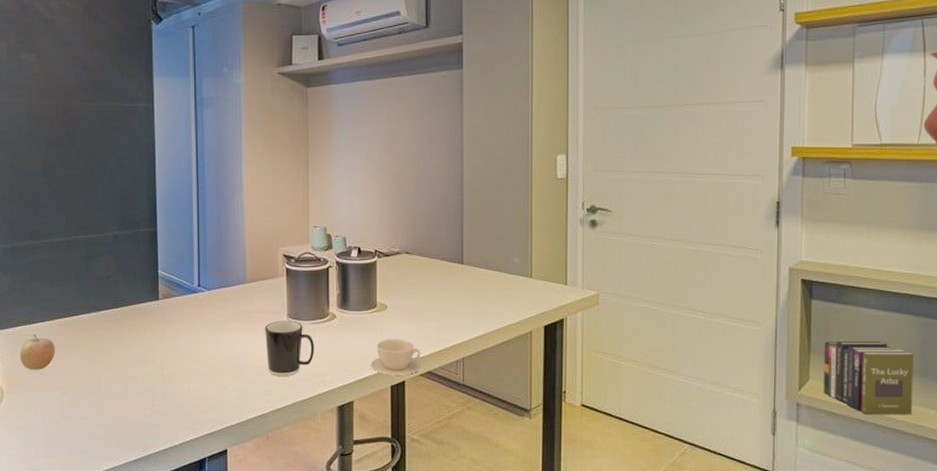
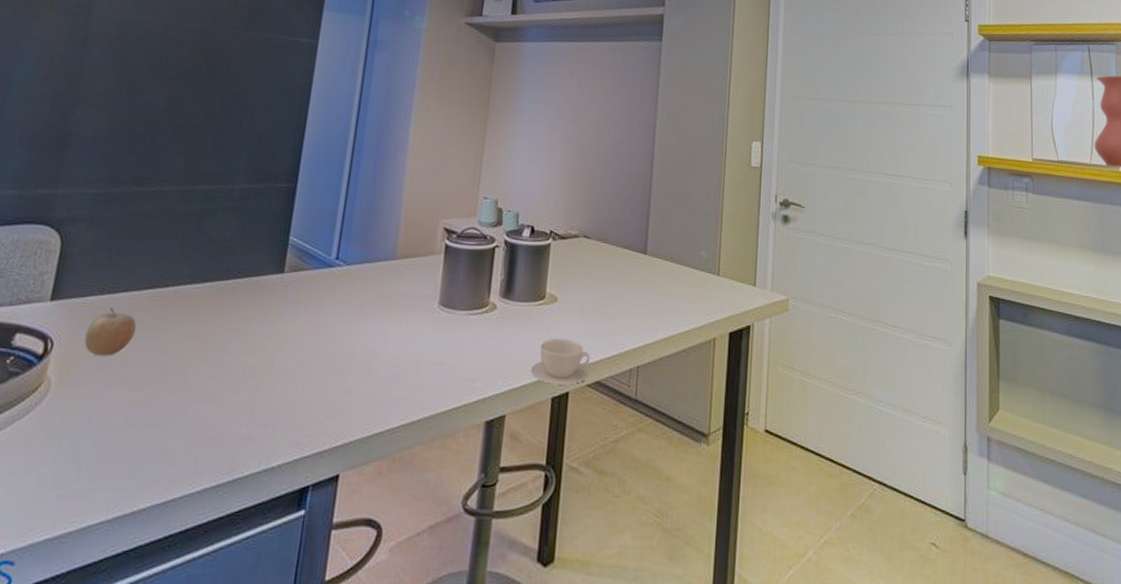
mug: present [265,321,315,376] -> none [406,308,468,379]
books: present [823,341,914,415] -> none [1012,367,1099,455]

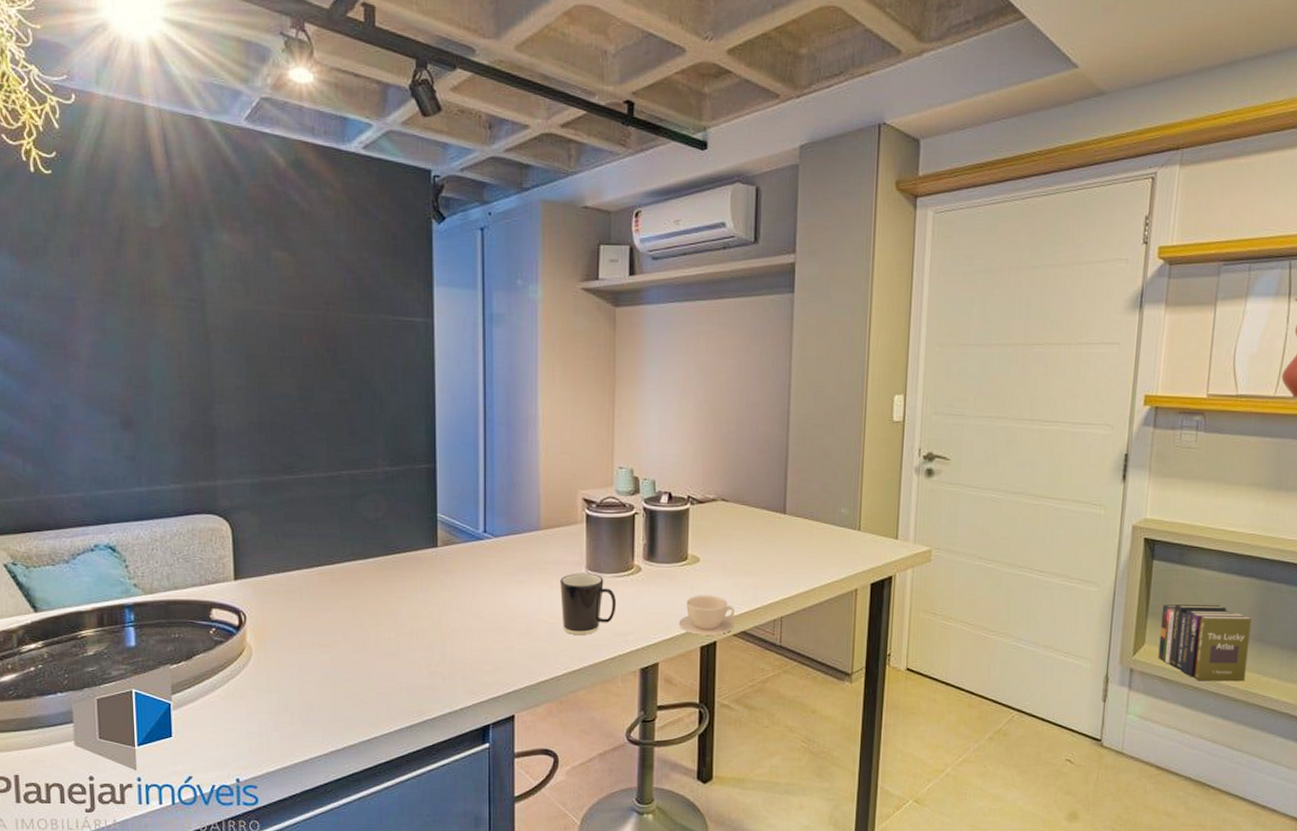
fruit: present [84,307,137,356] -> none [271,583,315,625]
mug: none [406,308,468,379] -> present [560,573,617,635]
books: none [1012,367,1099,455] -> present [1158,604,1251,682]

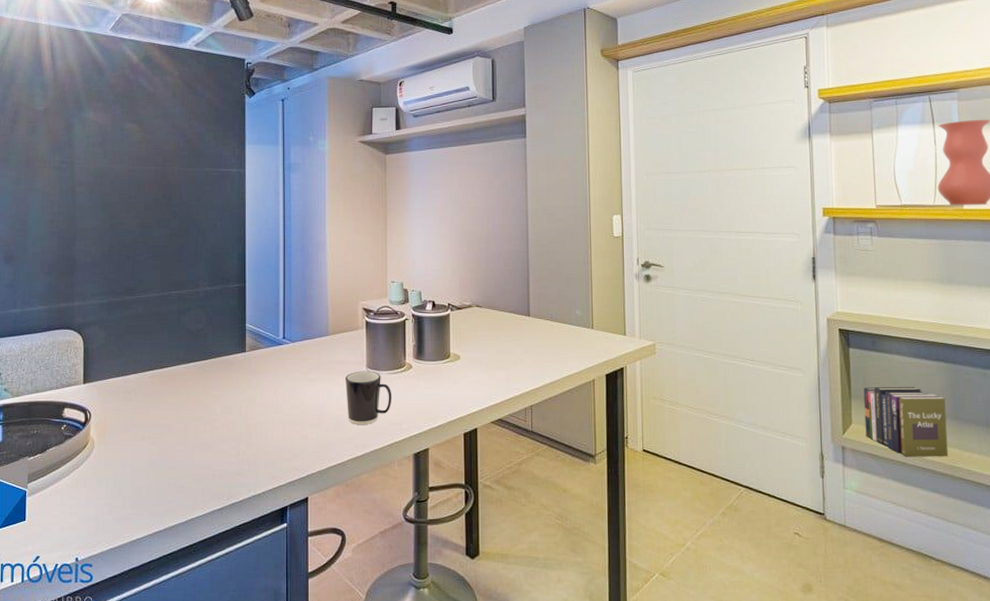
teacup: present [679,595,735,635] -> none [445,387,491,423]

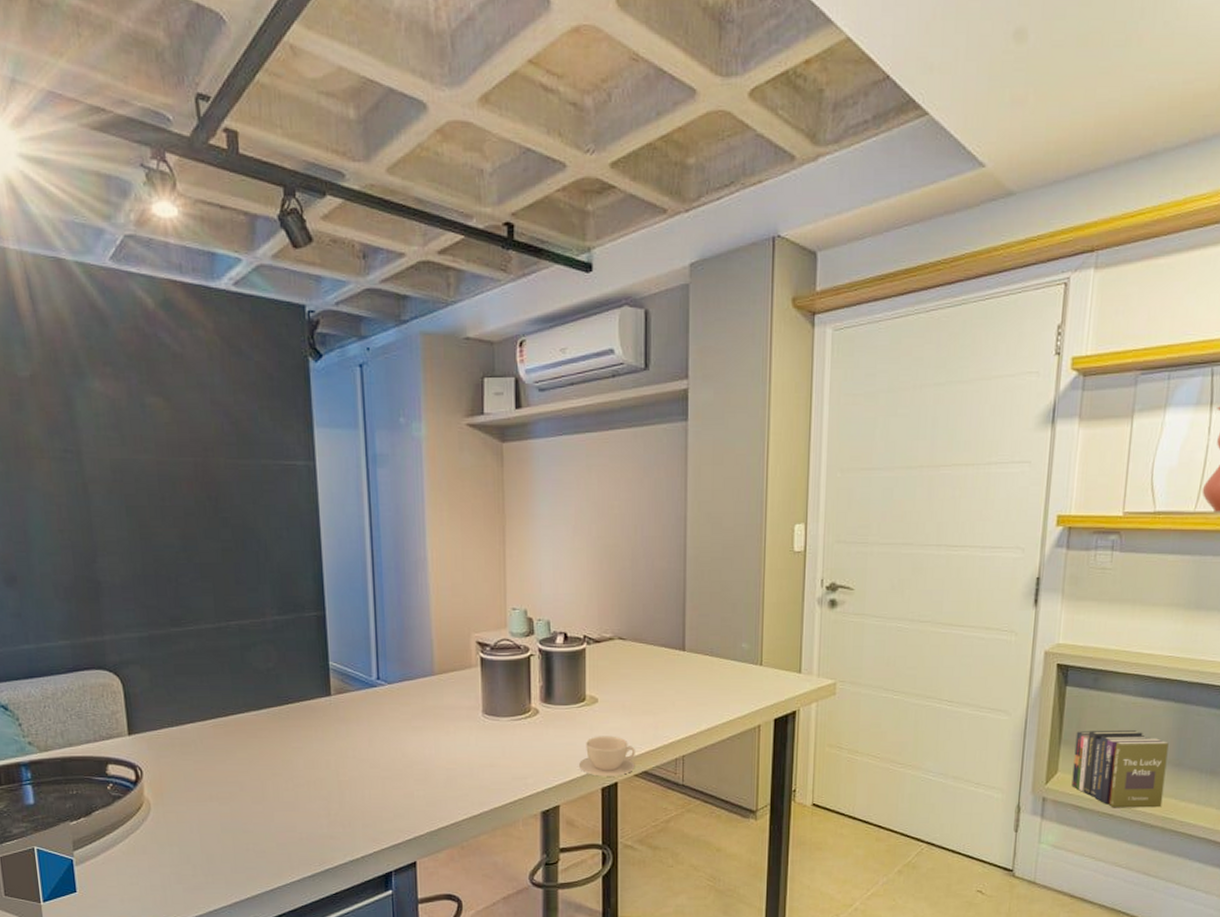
mug: present [345,371,392,424] -> none [457,717,515,779]
teacup: none [445,387,491,423] -> present [579,736,635,776]

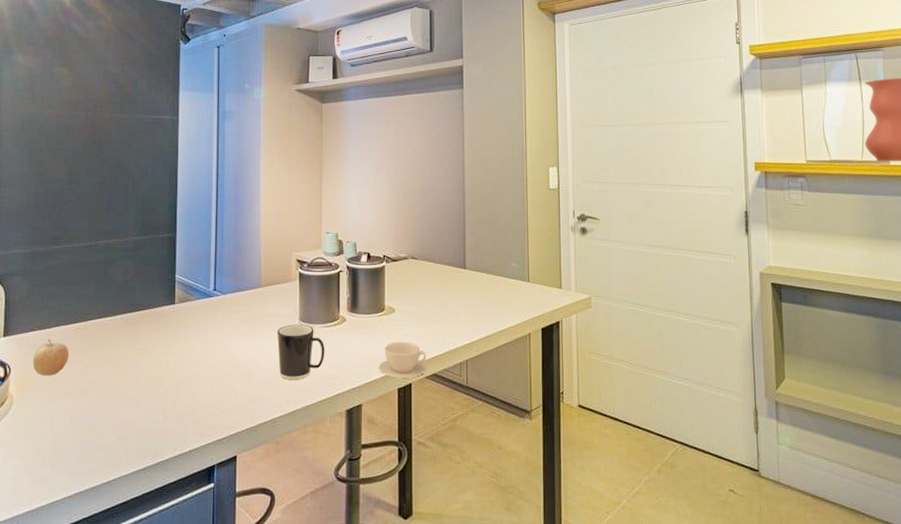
fruit: none [167,737,211,778] -> present [32,339,70,375]
mug: none [457,717,515,779] -> present [277,324,325,380]
books: present [1071,730,1169,808] -> none [796,342,879,412]

